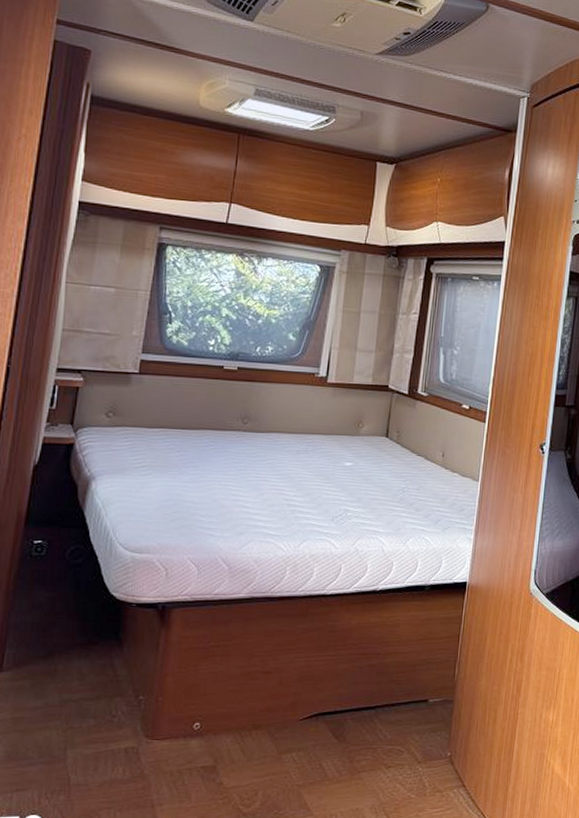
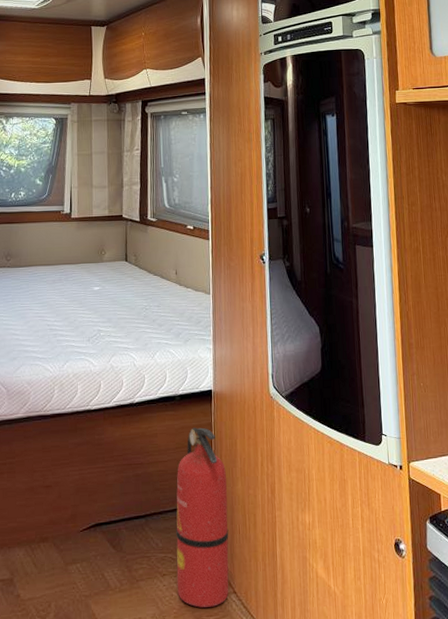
fire extinguisher: none [401,620,471,800] -> present [176,427,229,608]

